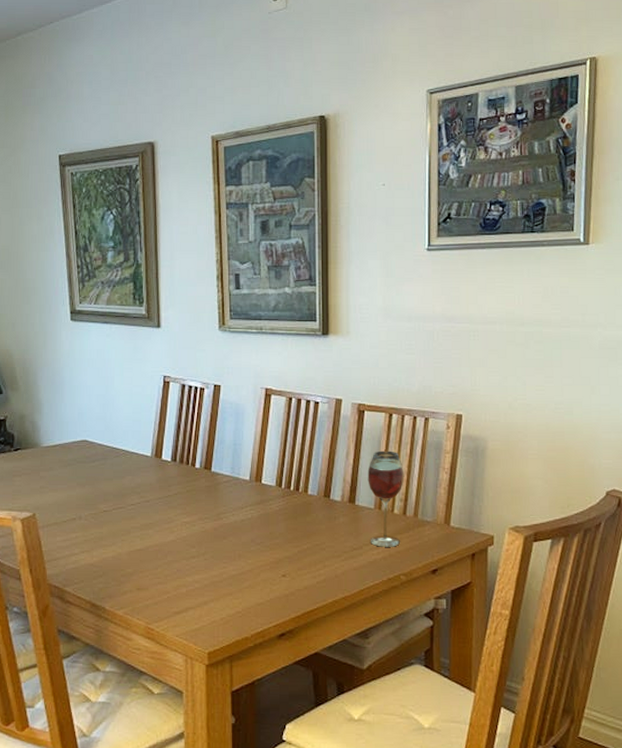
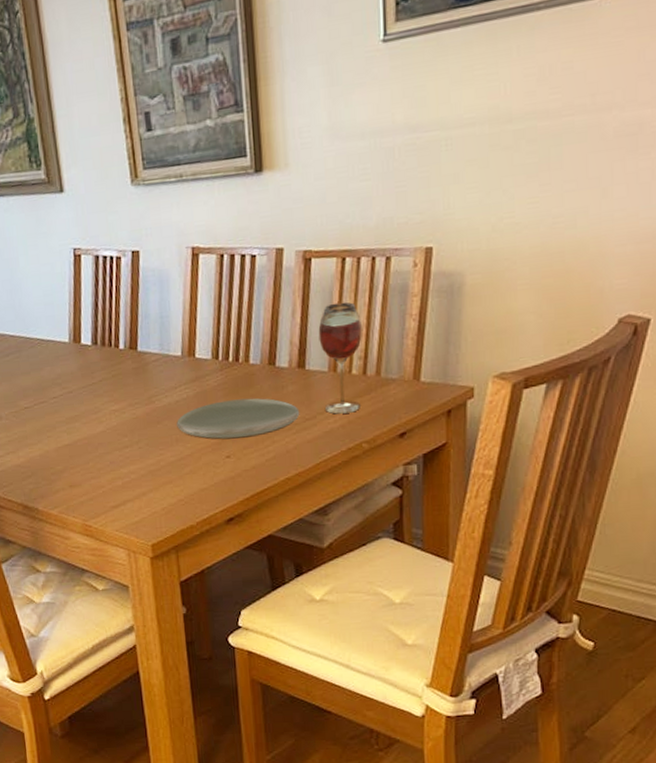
plate: none [241,524,349,561] -> present [176,398,300,440]

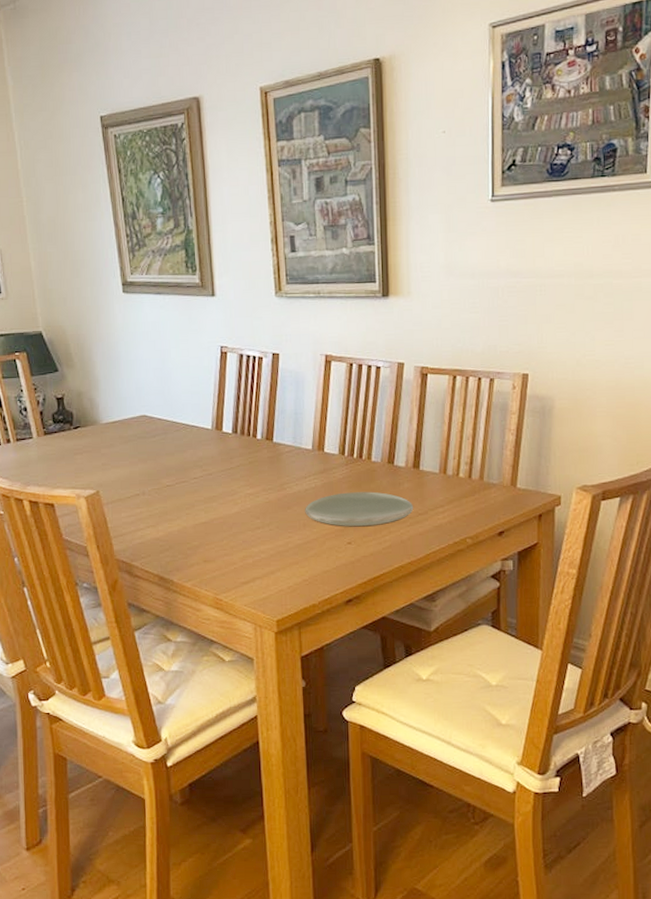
wineglass: present [318,302,362,414] -> none [432,414,469,511]

